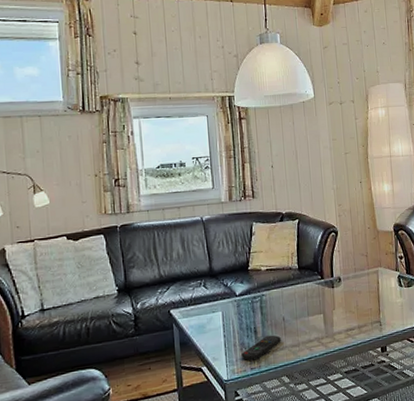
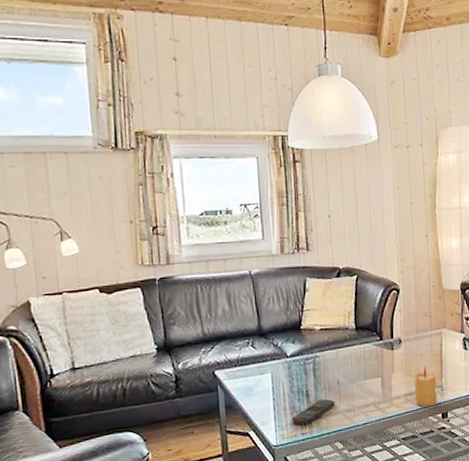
candle: none [354,302,376,342] -> present [414,365,438,407]

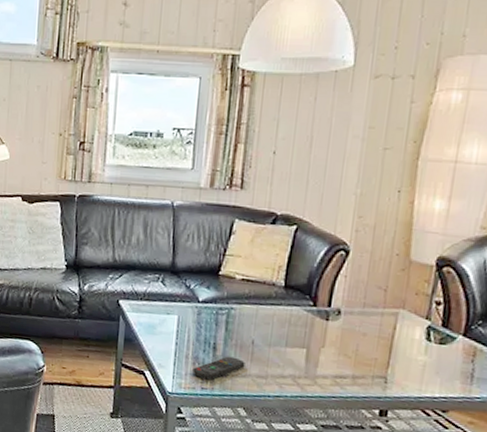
candle: present [414,365,438,407] -> none [346,348,381,399]

